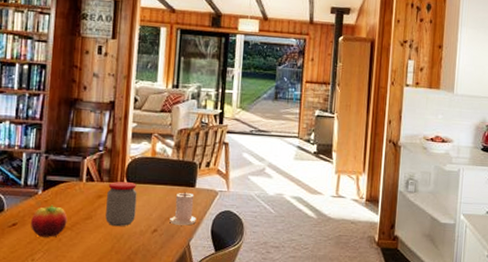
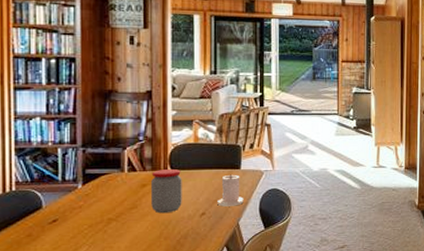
fruit: present [31,204,67,237] -> none [73,197,111,231]

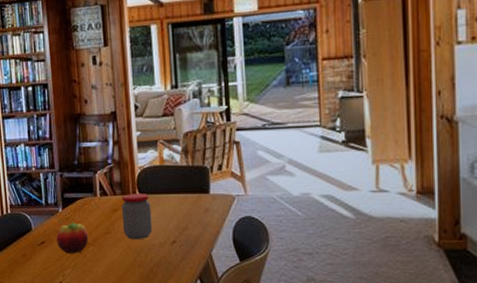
fruit: none [73,197,111,231] -> present [56,221,89,253]
candle: present [217,174,244,207] -> none [187,199,215,235]

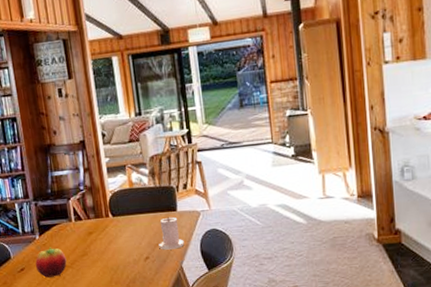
jar: present [121,194,153,240] -> none [95,215,127,259]
candle: none [187,199,215,235] -> present [159,217,184,250]

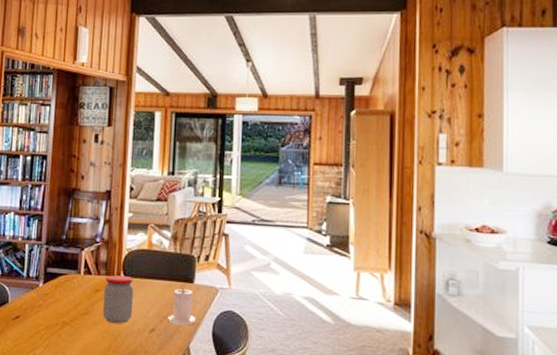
fruit: present [35,247,67,278] -> none [32,298,66,332]
jar: none [95,215,127,259] -> present [103,275,134,324]

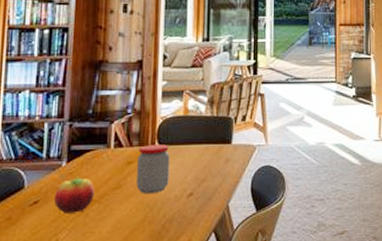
fruit: none [32,298,66,332] -> present [54,176,95,213]
candle: present [168,288,196,326] -> none [206,150,235,186]

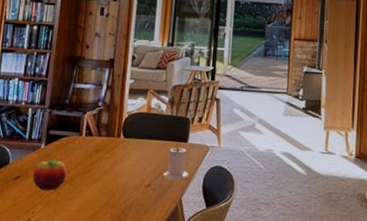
jar: present [136,145,170,194] -> none [102,136,133,181]
candle: none [206,150,235,186] -> present [163,147,189,181]

